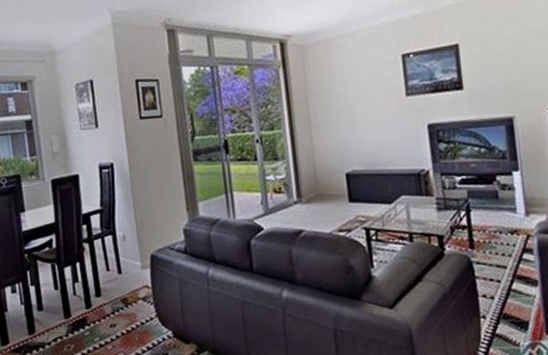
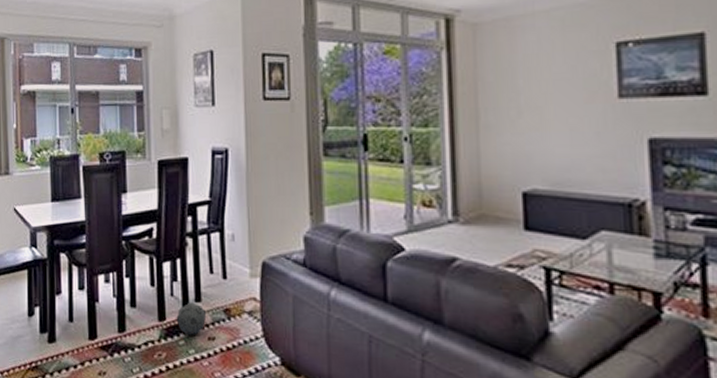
ball: none [80,298,107,327] -> present [176,302,207,336]

